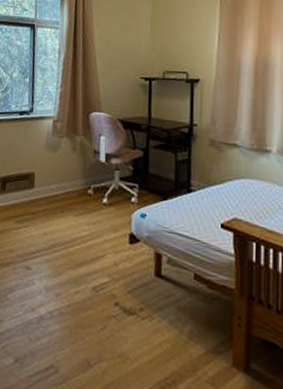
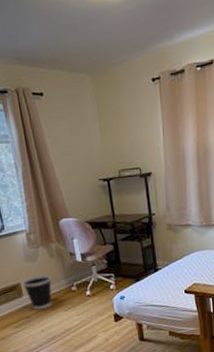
wastebasket: none [37,168,69,208] -> present [22,275,53,310]

